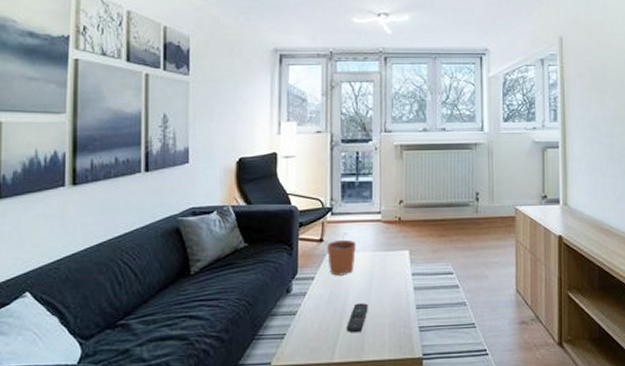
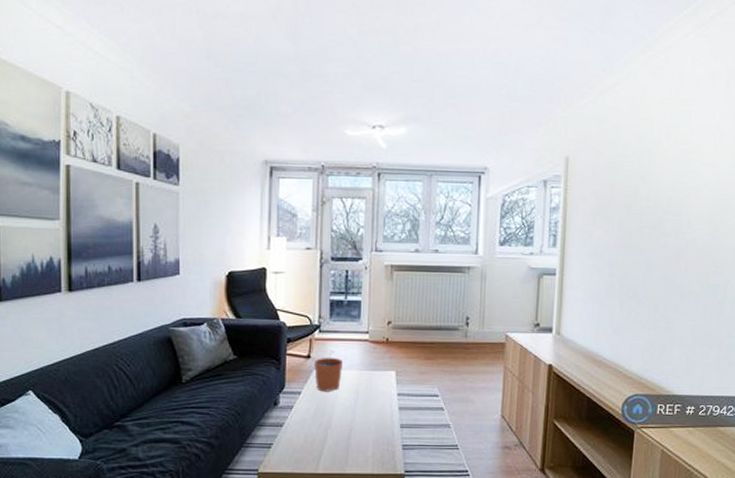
remote control: present [347,303,368,333] -> none [331,419,353,447]

